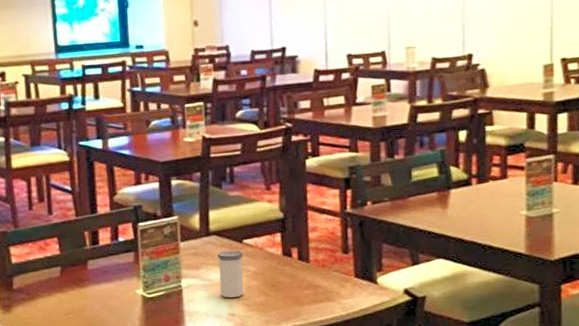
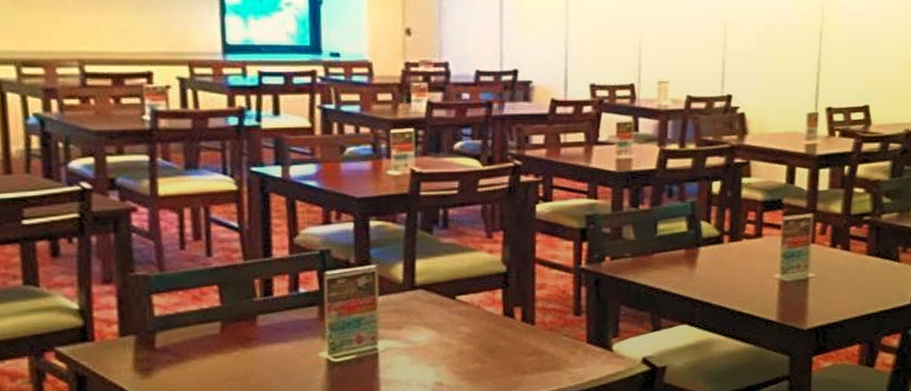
salt shaker: present [217,250,244,298] -> none [424,307,455,364]

